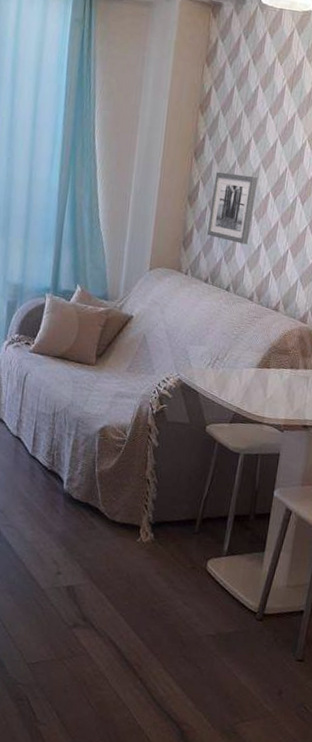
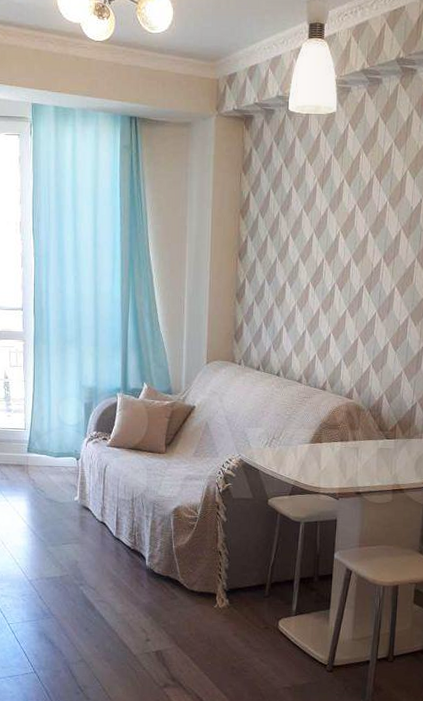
wall art: present [206,171,258,245] -> none [255,269,298,332]

